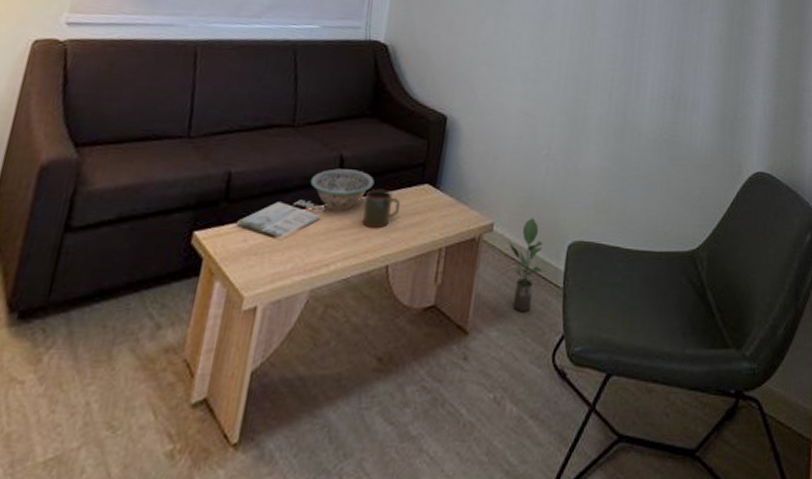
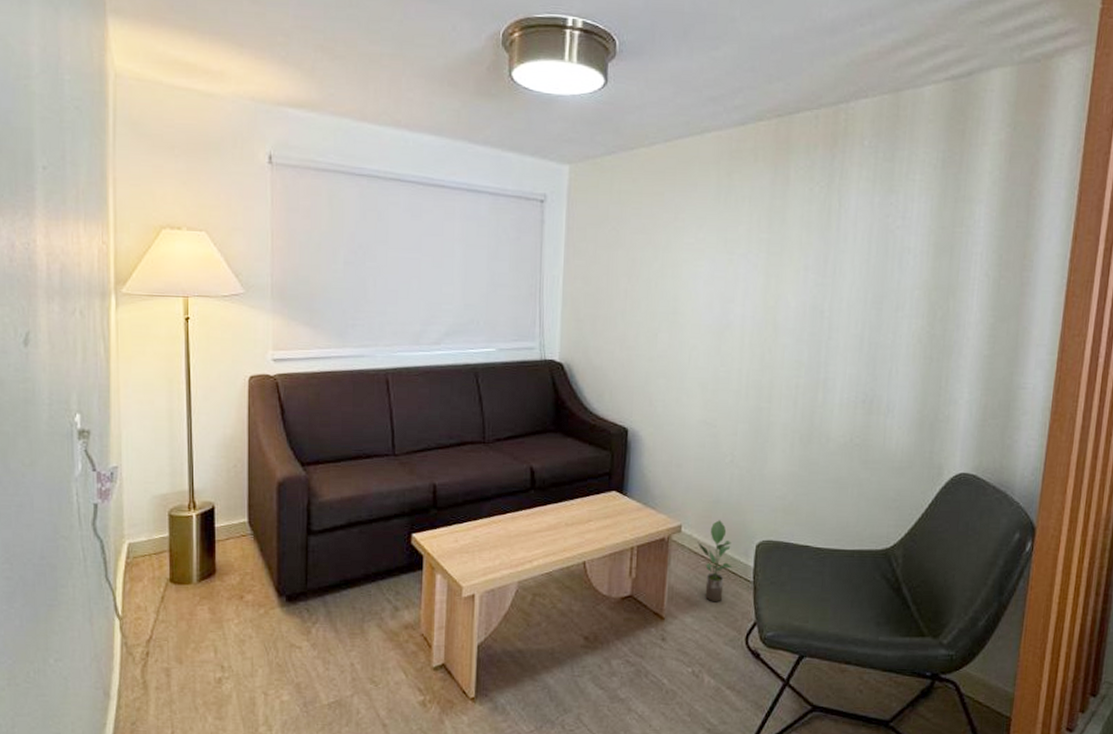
magazine: present [237,200,325,241] -> none [447,507,522,541]
decorative bowl: present [310,168,375,211] -> none [506,479,564,516]
mug: present [361,188,400,229] -> none [556,496,590,531]

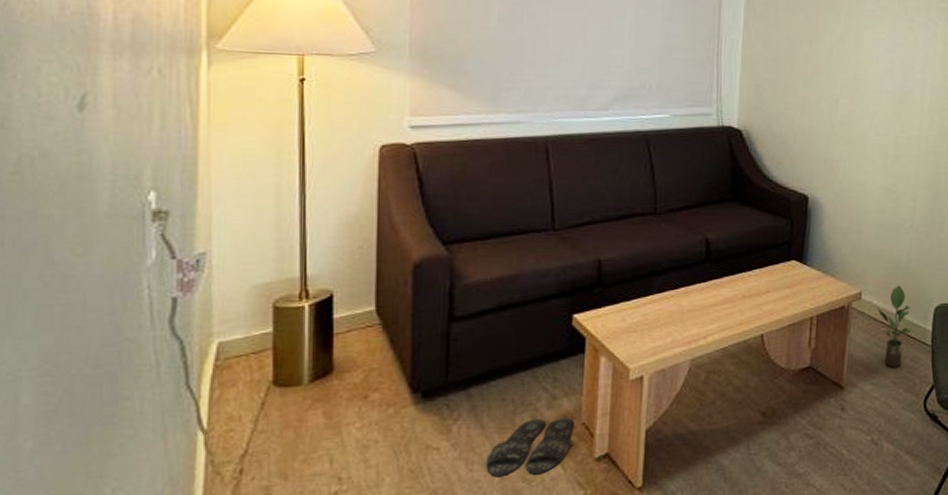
slippers: none [340,627,414,678] -> present [486,418,574,477]

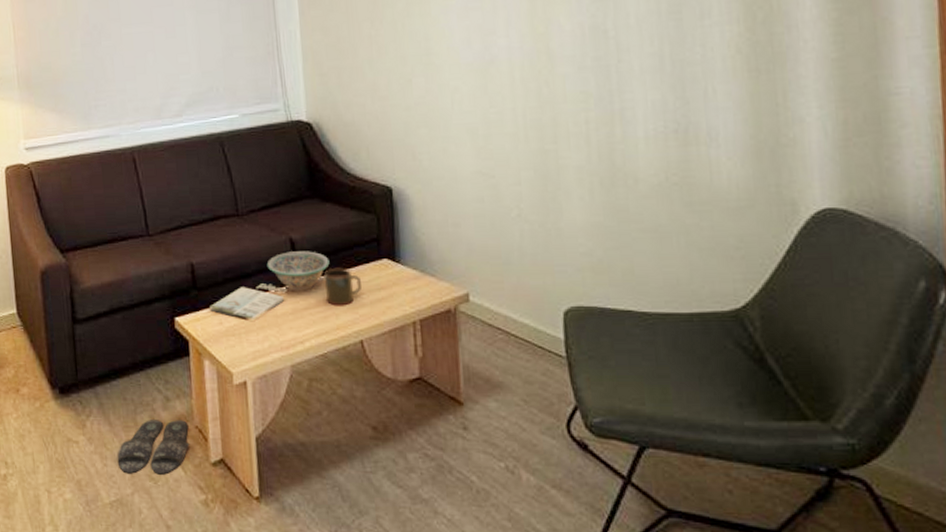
magazine: none [613,281,697,319] -> present [210,283,287,322]
decorative bowl: none [679,251,742,289] -> present [266,251,330,291]
mug: none [733,267,769,303] -> present [323,267,361,306]
potted plant: present [877,285,911,368] -> none [490,285,538,383]

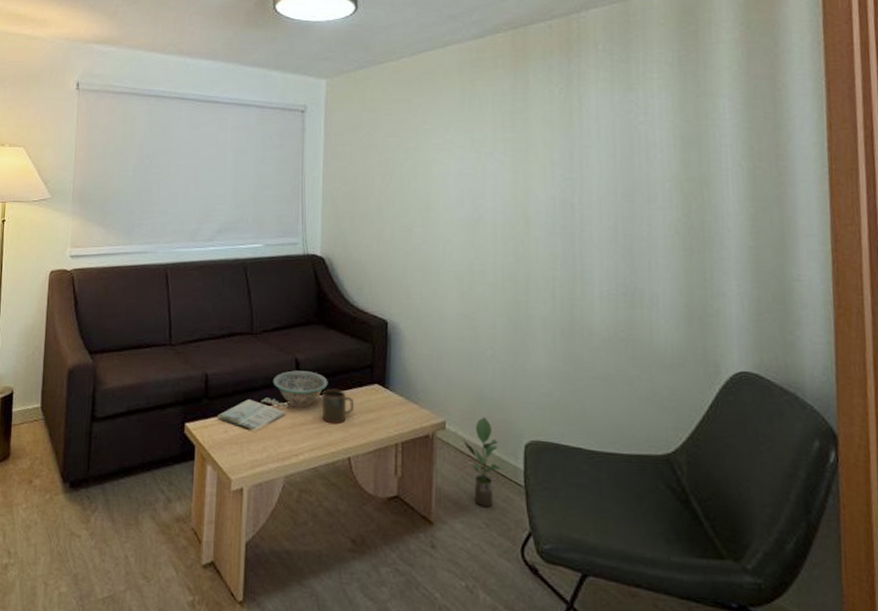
slippers: present [117,420,190,475] -> none [115,519,185,574]
potted plant: none [490,285,538,383] -> present [463,417,501,508]

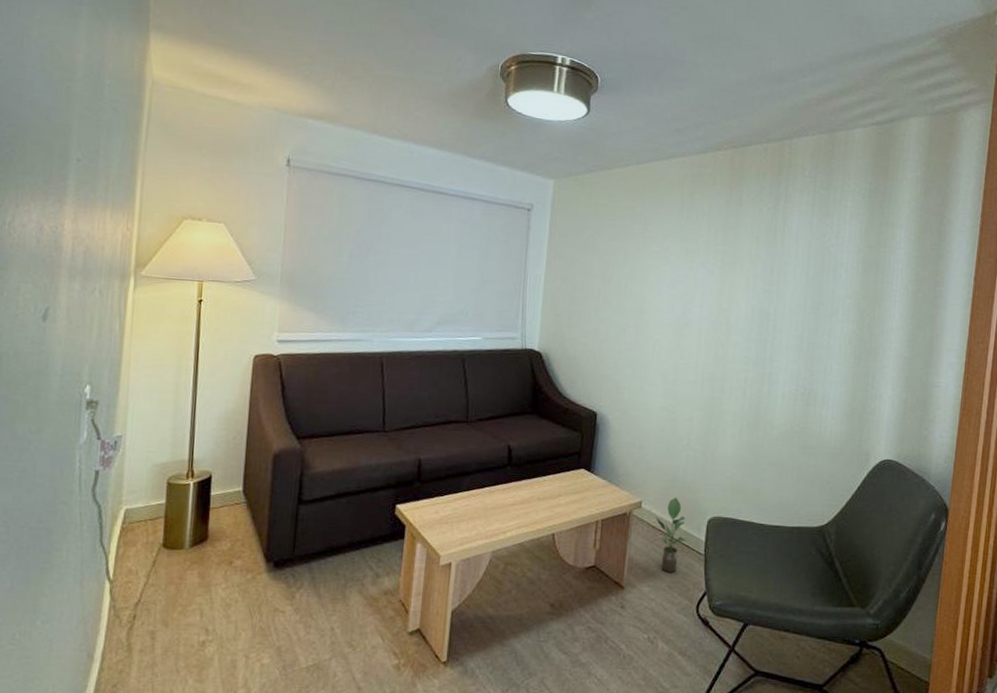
magazine: present [218,398,288,433] -> none [429,481,499,513]
decorative bowl: present [272,370,328,408] -> none [485,456,538,490]
mug: present [321,388,354,425] -> none [529,472,561,505]

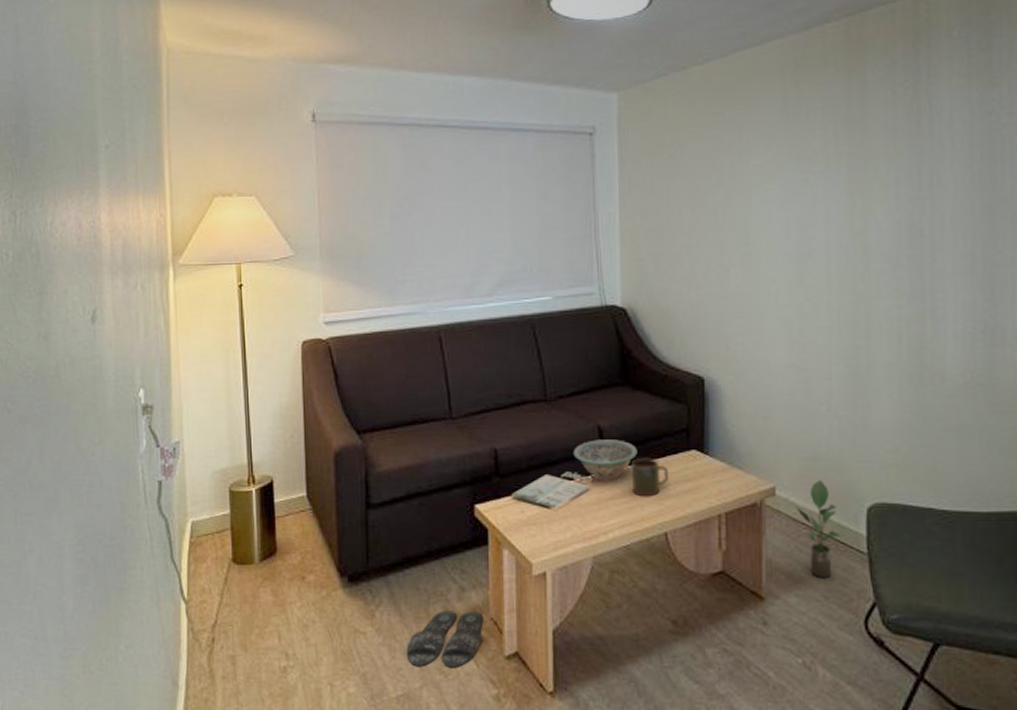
slippers: none [320,593,393,642] -> present [406,611,484,668]
magazine: none [429,481,499,513] -> present [512,472,593,511]
decorative bowl: none [485,456,538,490] -> present [573,439,638,481]
mug: none [529,472,561,505] -> present [630,457,668,497]

